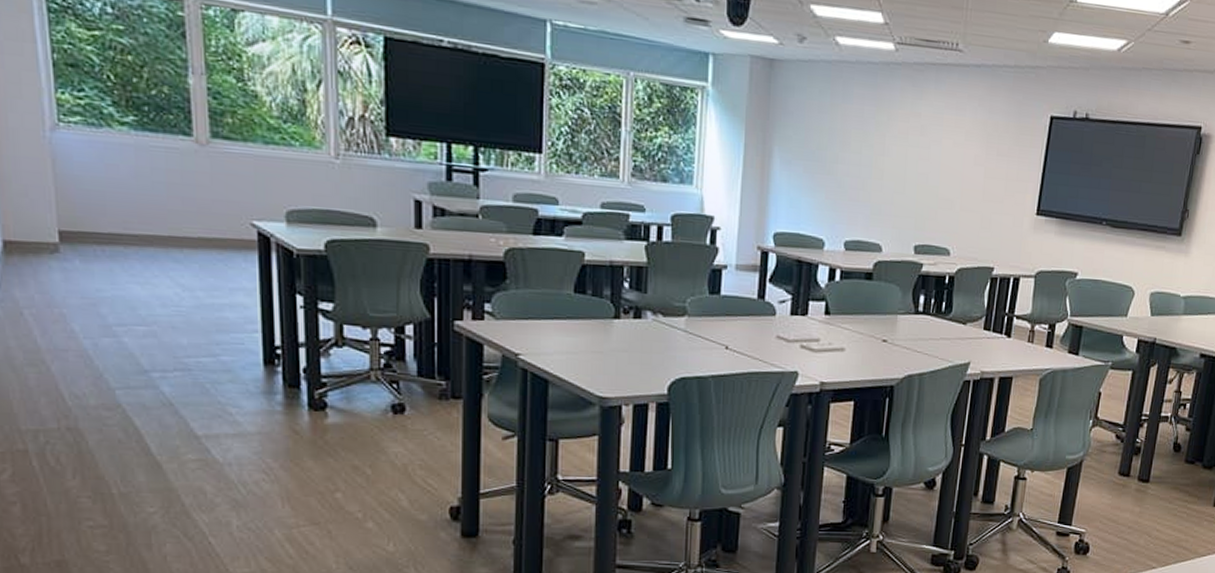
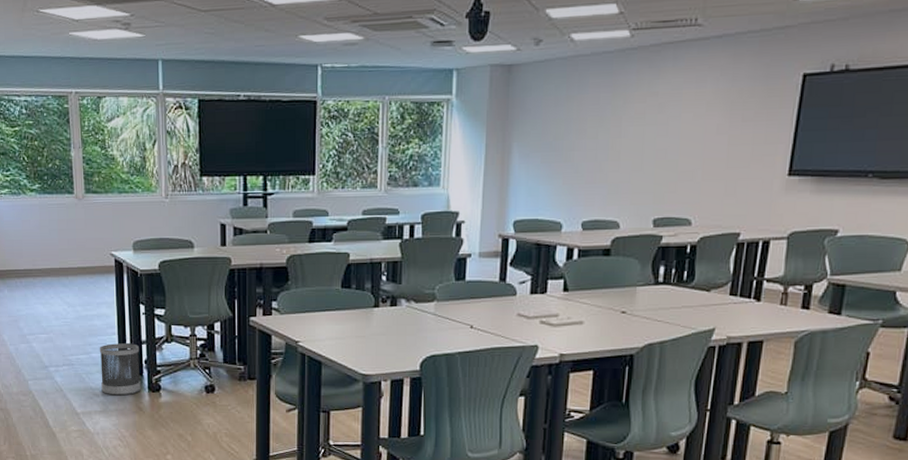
wastebasket: none [232,344,297,414] -> present [99,343,141,396]

